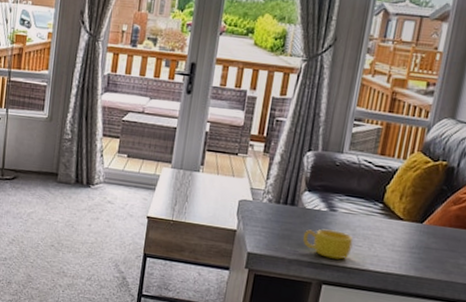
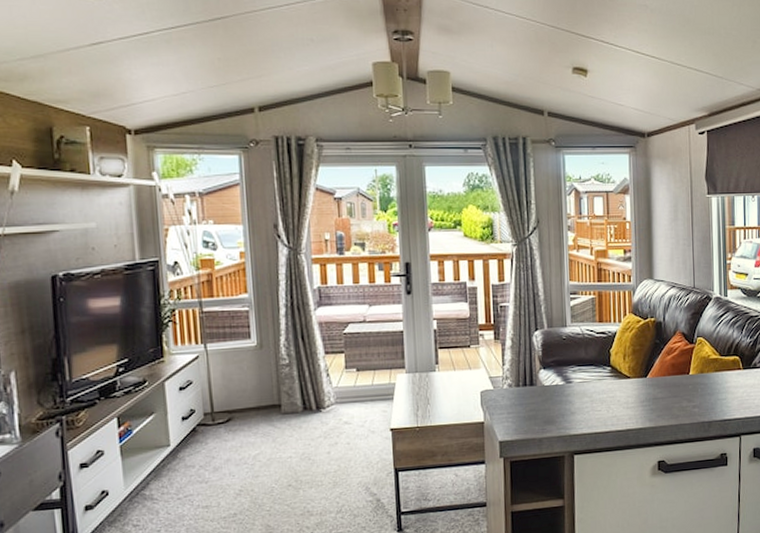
cup: present [303,229,353,260] -> none [547,400,593,429]

